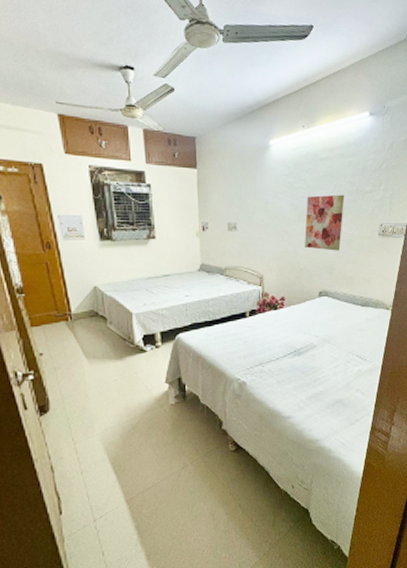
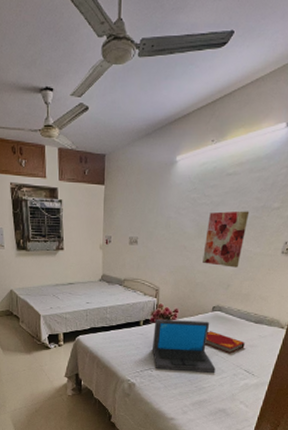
laptop: none [260,307,329,364] -> present [151,319,216,373]
hardback book: none [315,317,354,340] -> present [205,331,245,354]

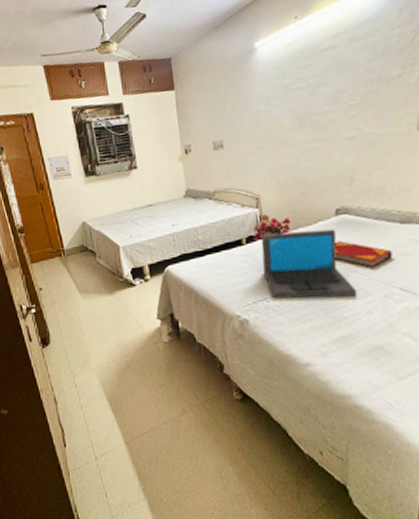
wall art: present [203,211,250,268] -> none [308,86,362,159]

